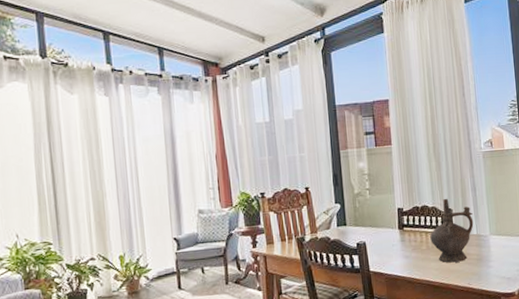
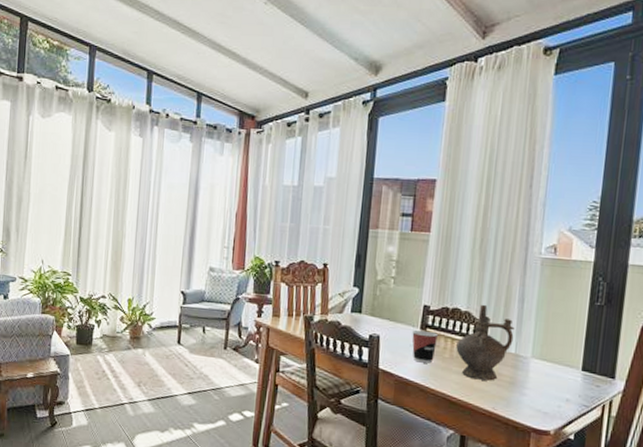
cup: none [392,229,415,259] -> present [412,330,439,364]

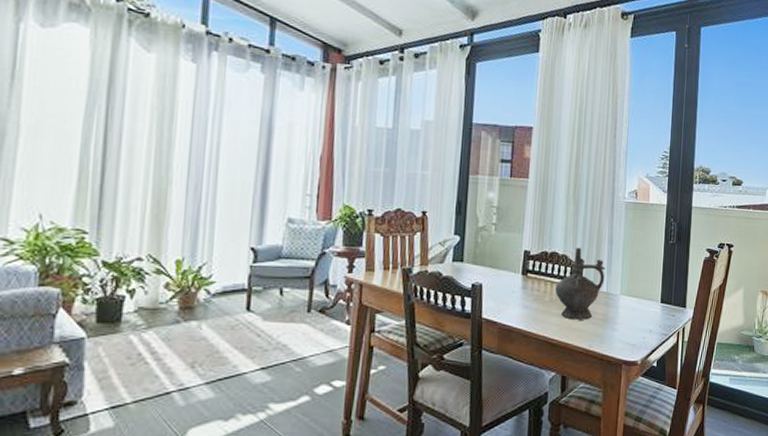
cup: present [412,330,439,364] -> none [514,275,539,308]

